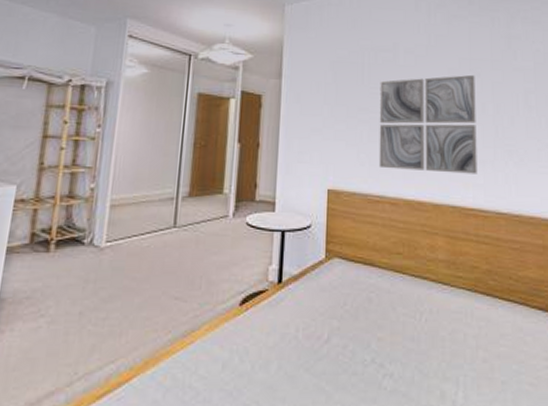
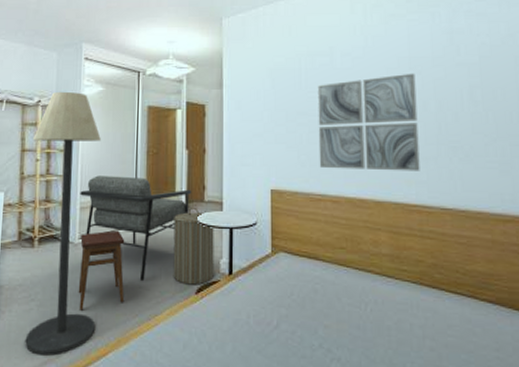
floor lamp: none [27,70,141,384] -> present [25,91,101,356]
stool: none [100,232,162,327] -> present [78,230,125,311]
armchair: none [111,169,242,290] -> present [80,175,192,280]
laundry hamper: none [215,206,265,295] -> present [173,206,214,285]

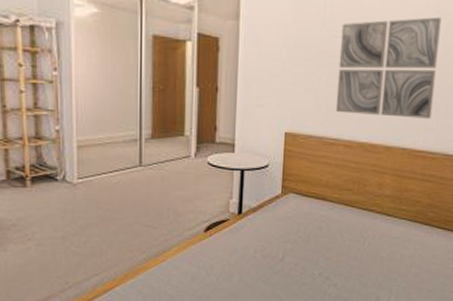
floor lamp: present [25,91,101,356] -> none [14,9,101,291]
stool: present [78,230,125,311] -> none [80,170,131,249]
armchair: present [80,175,192,280] -> none [76,112,203,220]
laundry hamper: present [173,206,214,285] -> none [181,147,225,224]

